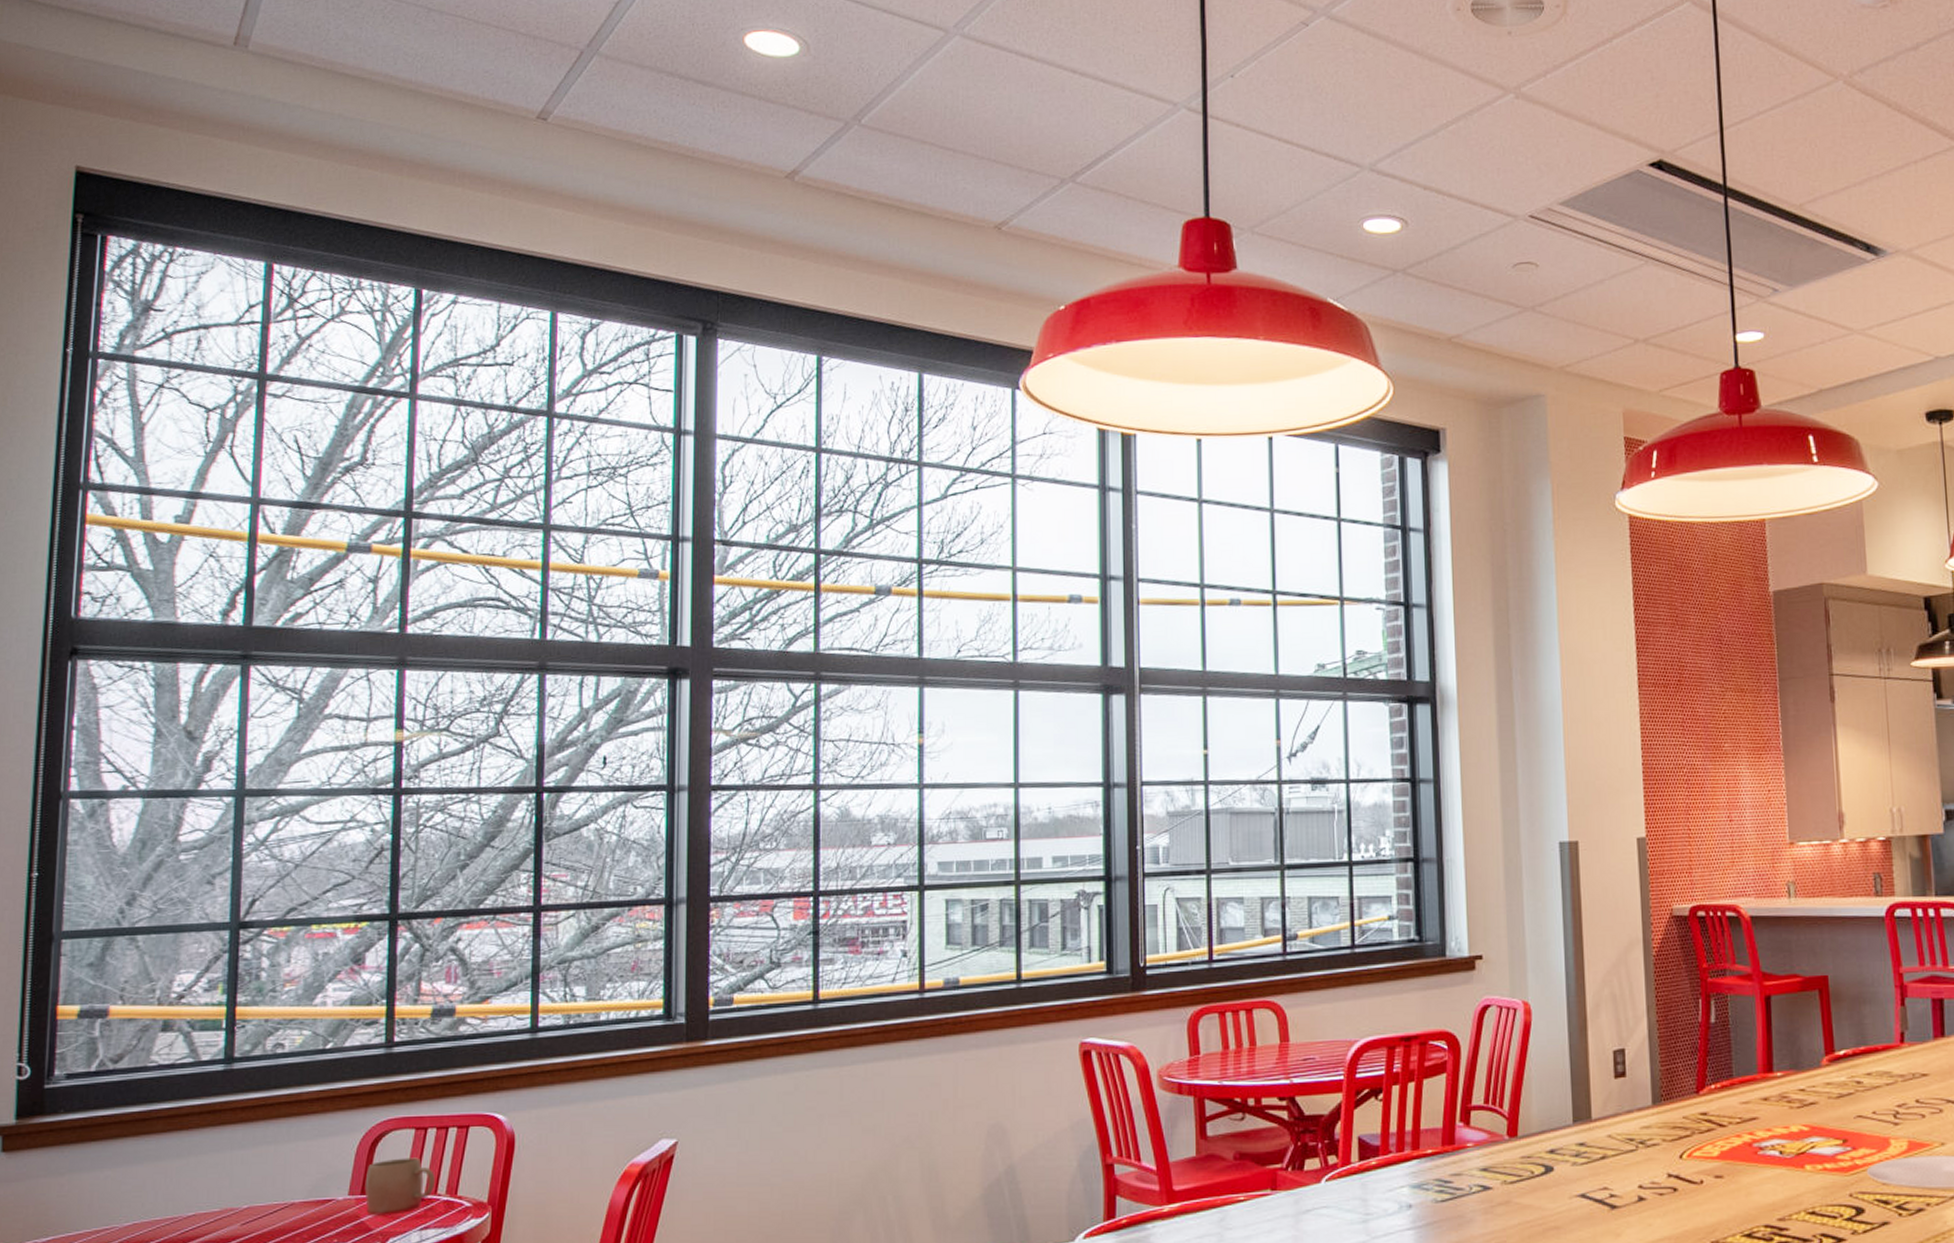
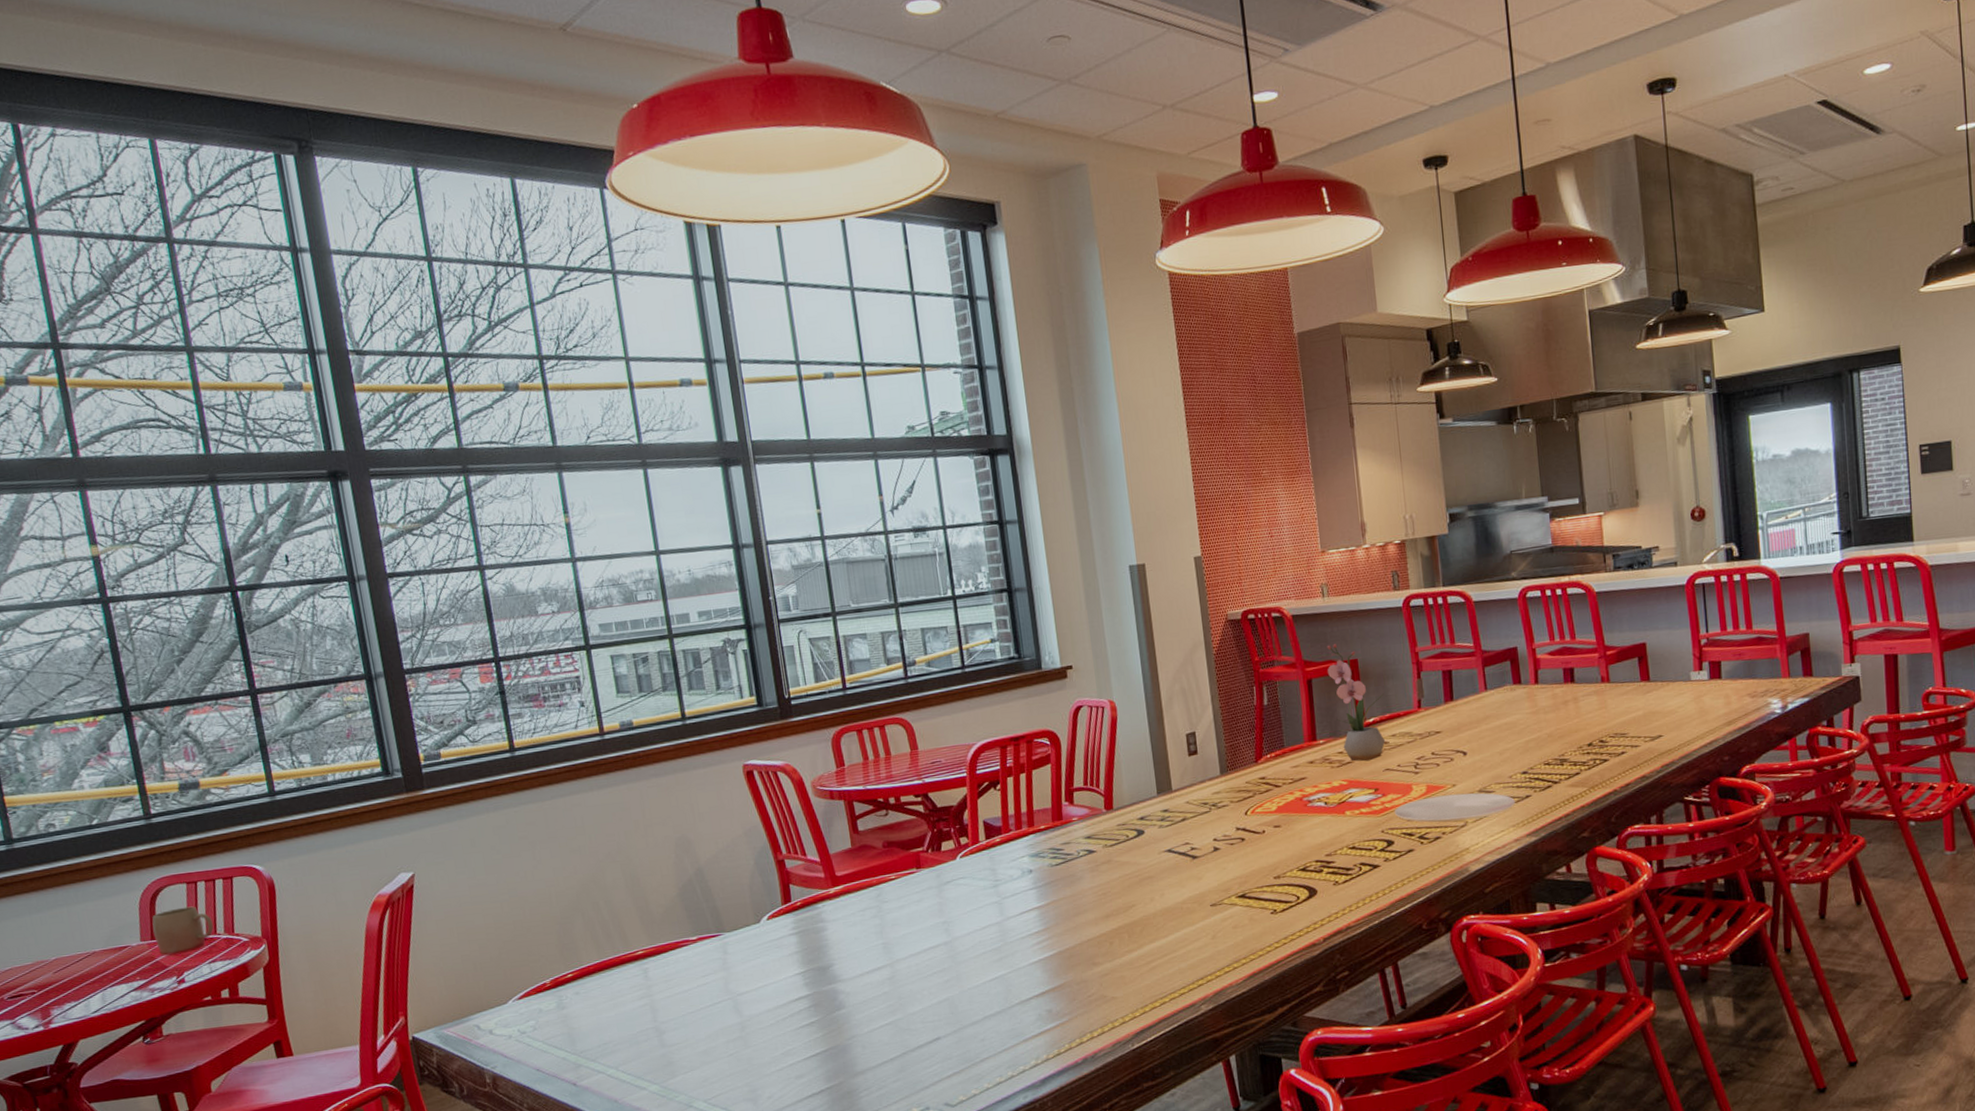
flower arrangement: none [1791,955,1859,1104] -> present [1327,644,1386,762]

